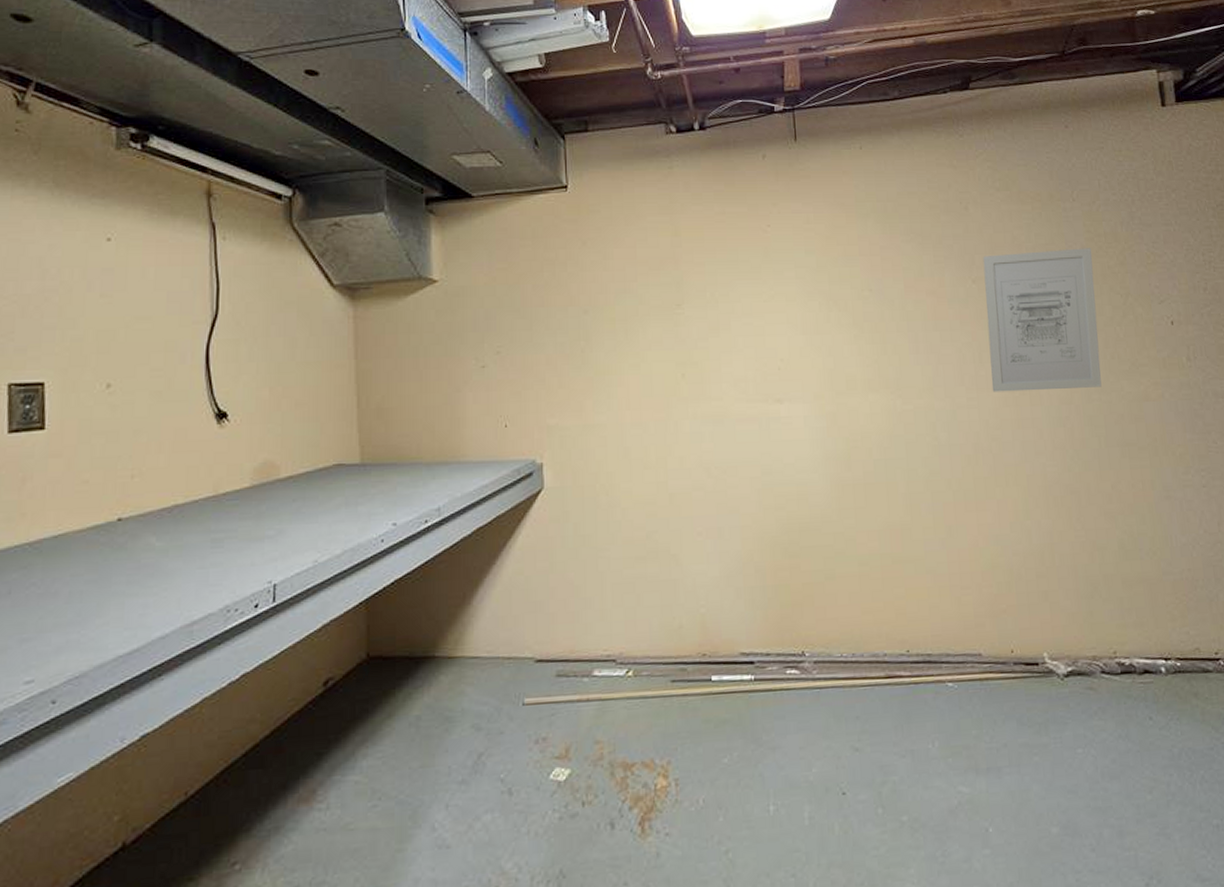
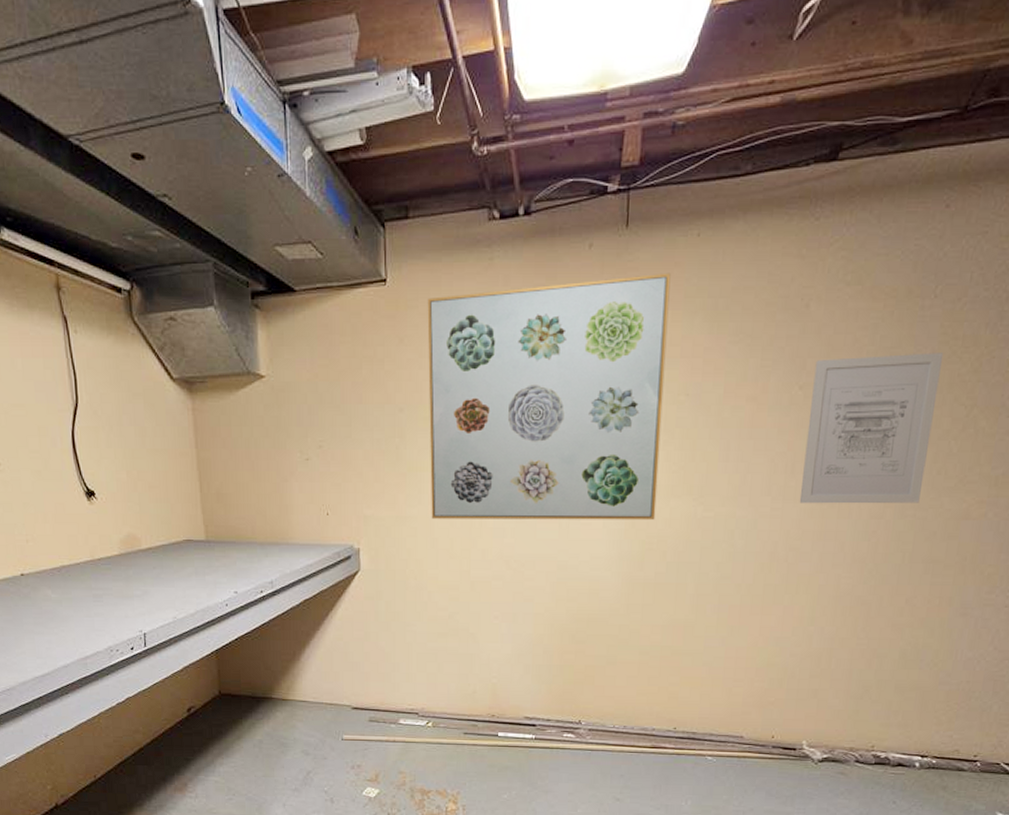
wall art: none [609,180,856,426] -> present [427,273,671,520]

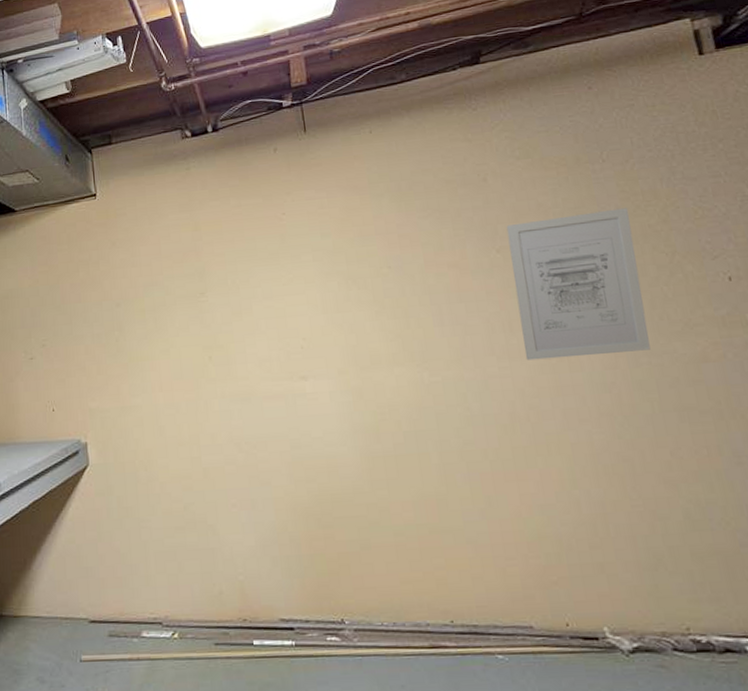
wall art: present [427,273,671,520] -> none [134,164,382,406]

